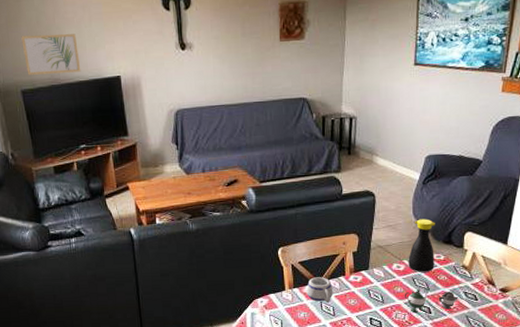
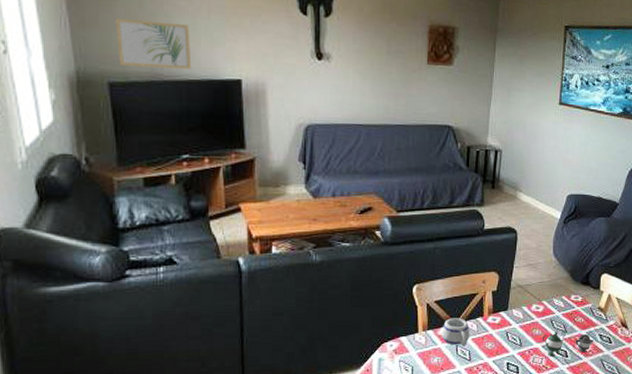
bottle: present [408,219,435,272] -> none [547,258,574,314]

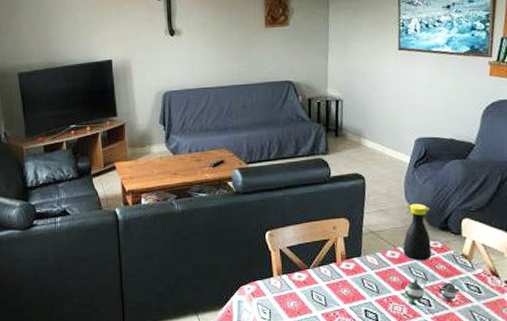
wall art: present [115,18,192,69] -> none [21,21,75,59]
mug: present [442,318,470,346] -> none [296,263,324,291]
bottle: none [547,258,574,314] -> present [403,203,432,261]

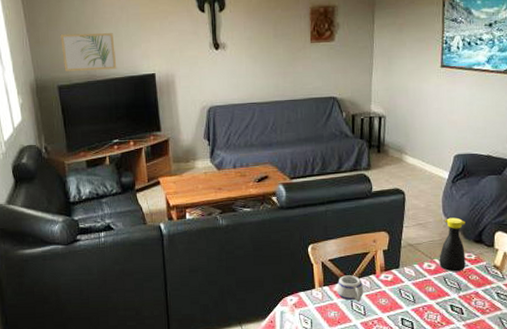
wall art: none [21,21,75,59] -> present [60,33,117,72]
mug: none [296,263,324,291] -> present [337,275,364,302]
teapot: present [400,280,460,306] -> none [435,289,491,314]

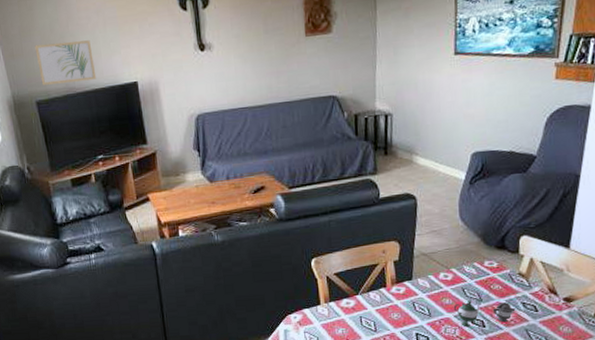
mug: present [337,275,364,302] -> none [344,289,374,317]
teapot: none [435,289,491,314] -> present [453,301,516,327]
bottle: present [439,217,466,272] -> none [456,222,487,282]

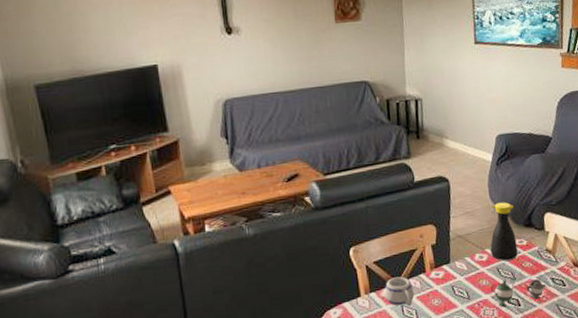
wall art: present [35,40,97,85] -> none [35,20,110,68]
mug: none [344,289,374,317] -> present [384,276,415,306]
bottle: none [456,222,487,282] -> present [490,202,518,261]

